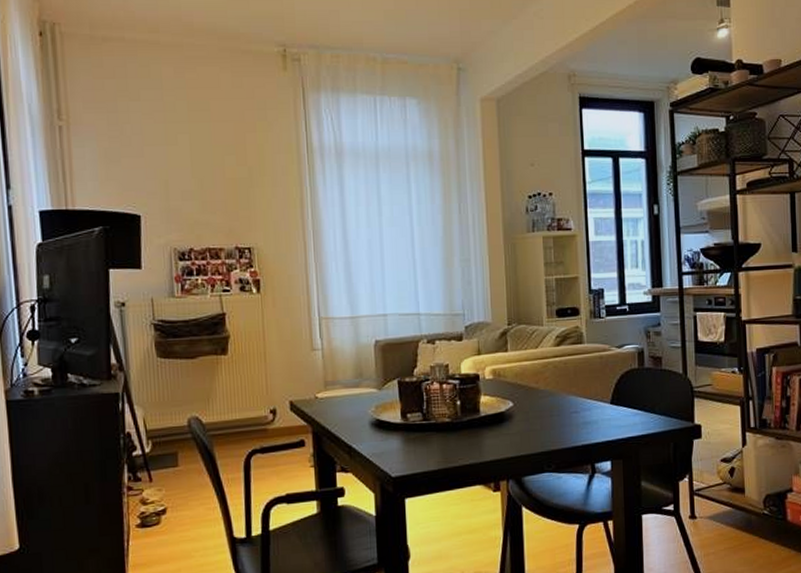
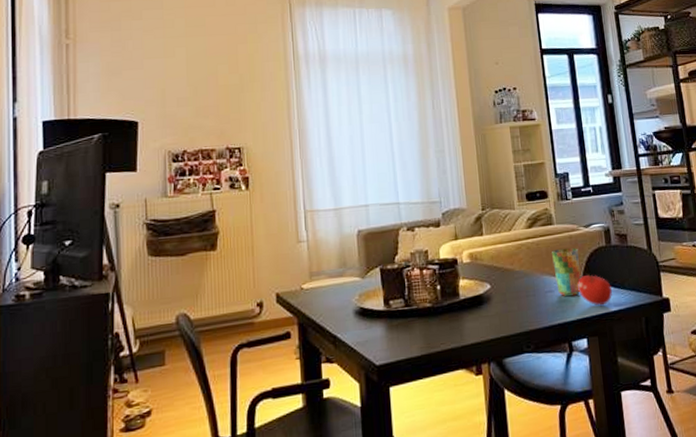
cup: none [580,368,609,419] -> present [552,247,581,297]
fruit: none [605,396,641,429] -> present [578,274,612,306]

